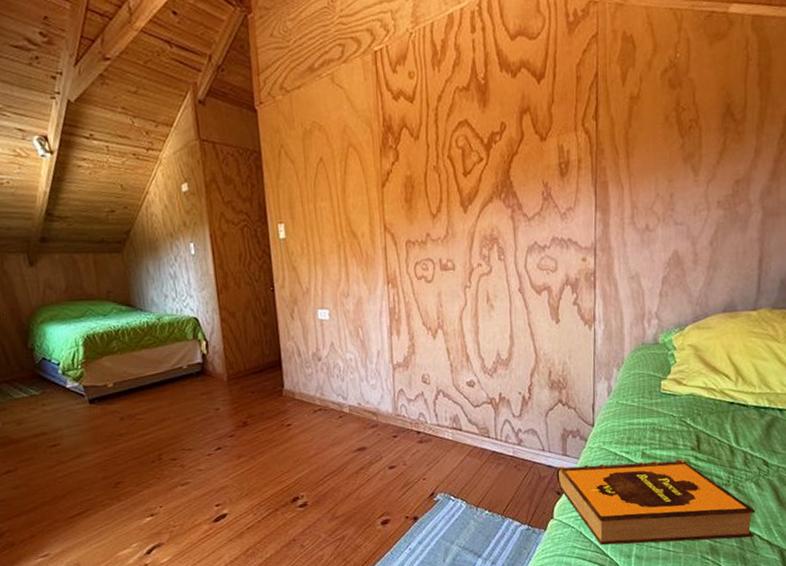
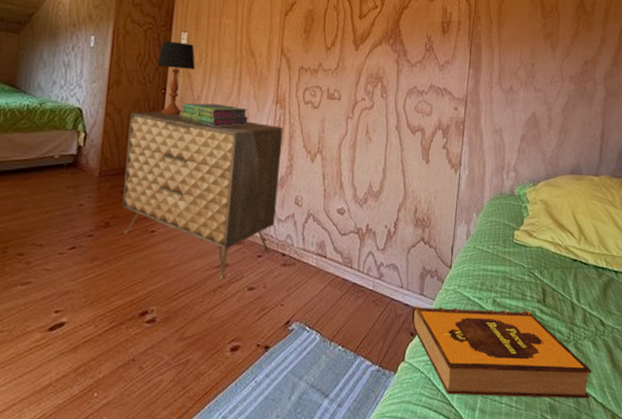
dresser: none [244,306,405,462] -> present [122,111,284,279]
table lamp: none [259,234,298,312] -> present [156,41,195,116]
stack of books: none [292,292,362,316] -> present [179,103,249,126]

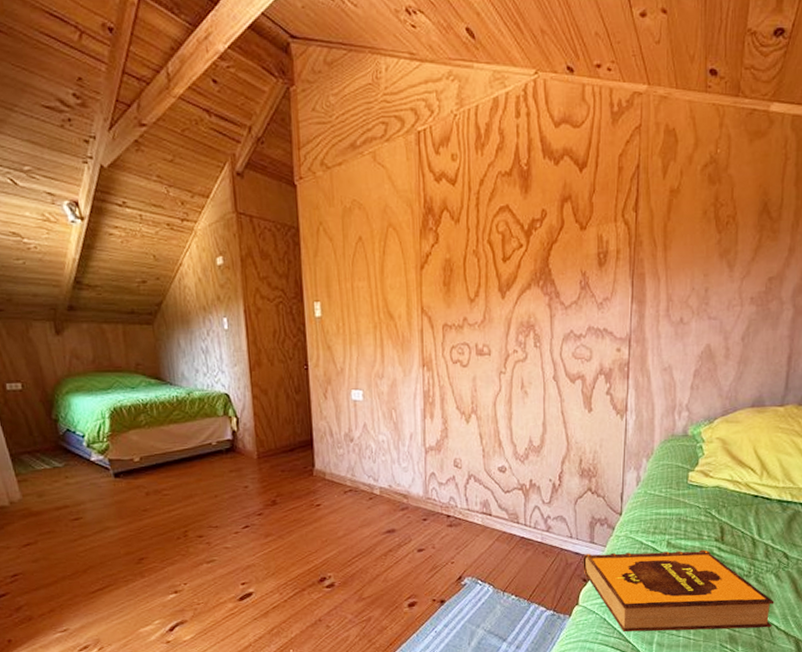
dresser: present [122,111,284,279] -> none [277,385,436,544]
table lamp: present [156,41,195,116] -> none [294,313,333,391]
stack of books: present [179,103,249,126] -> none [325,374,397,396]

